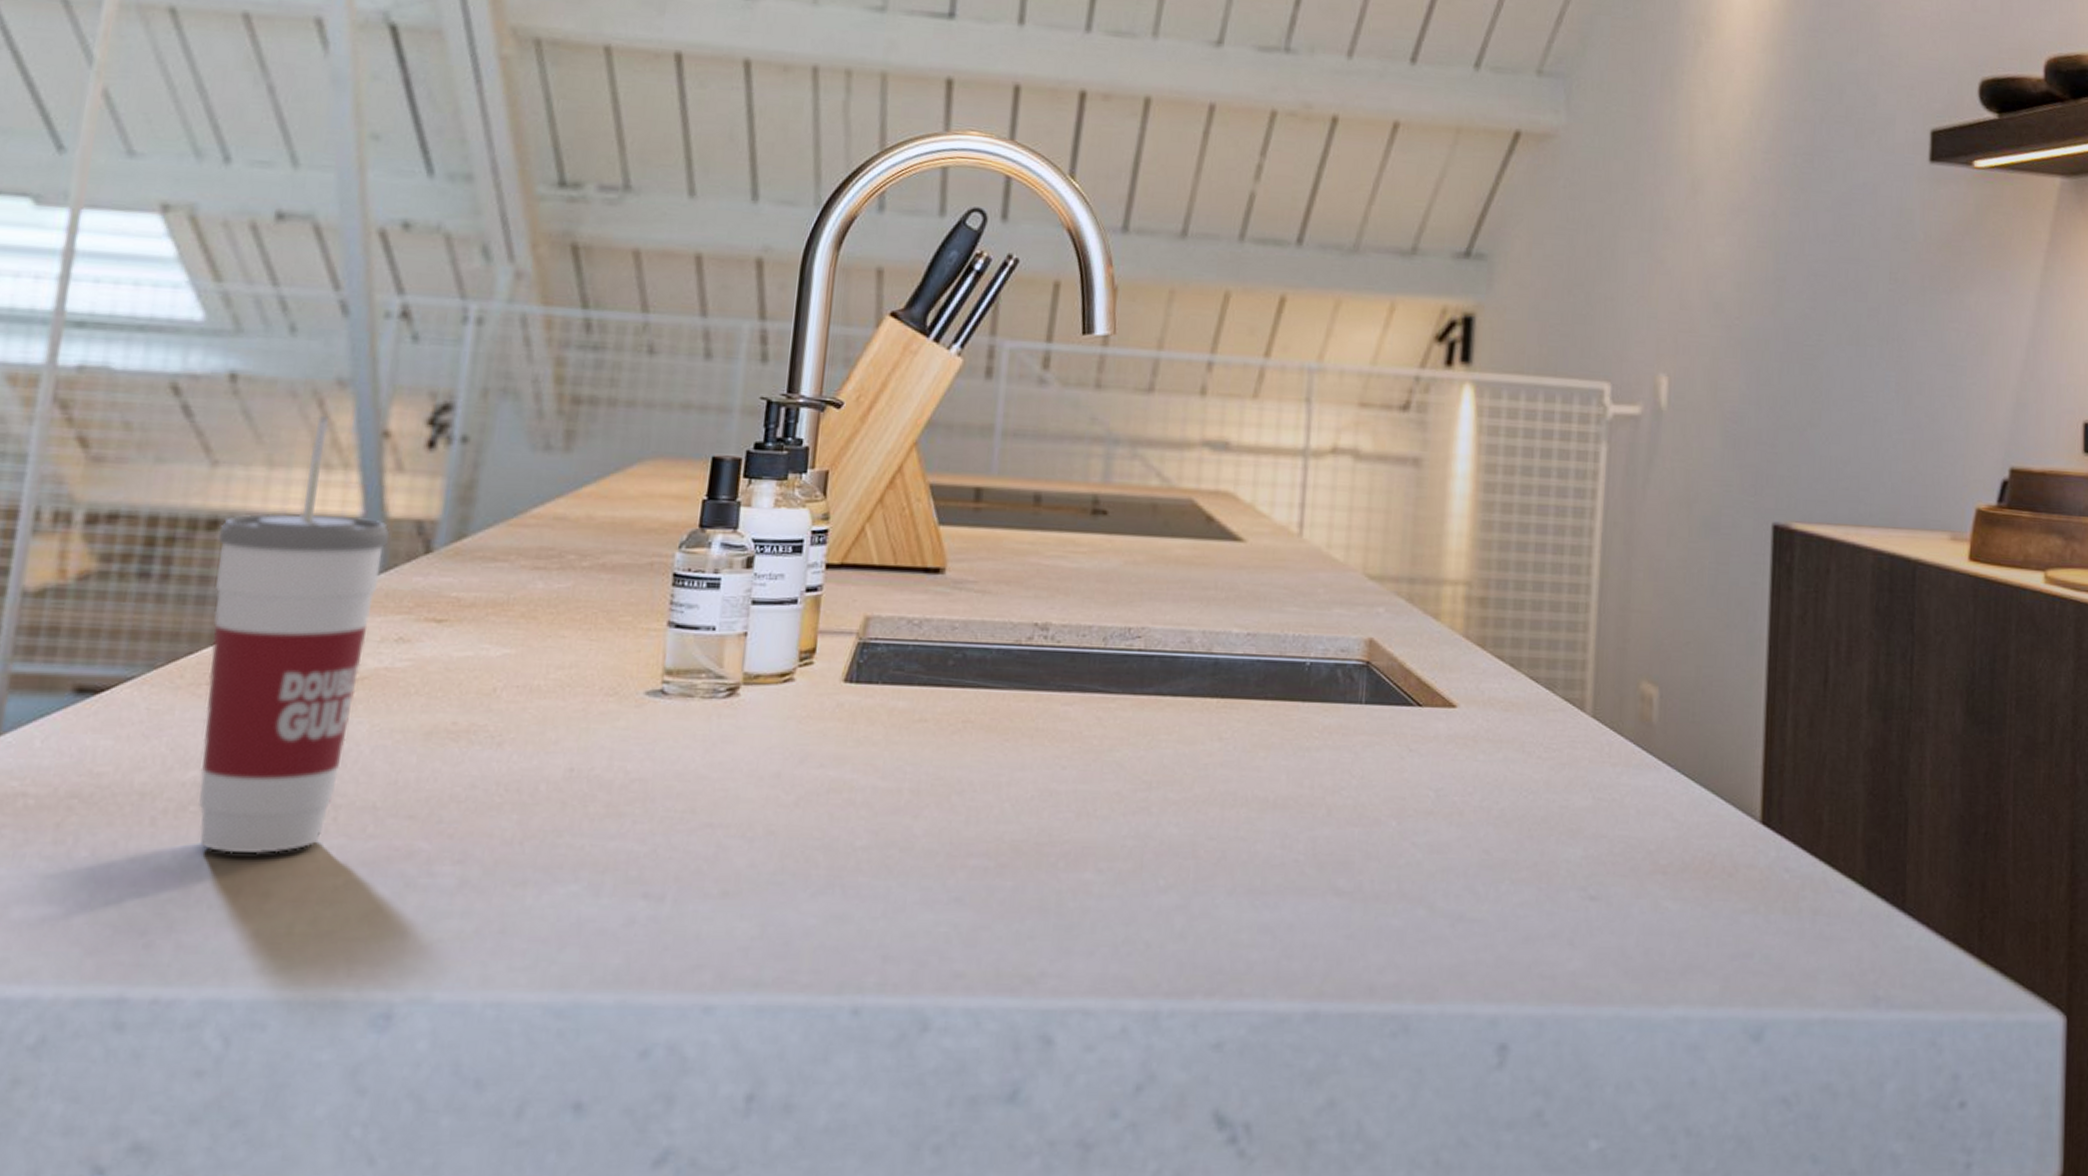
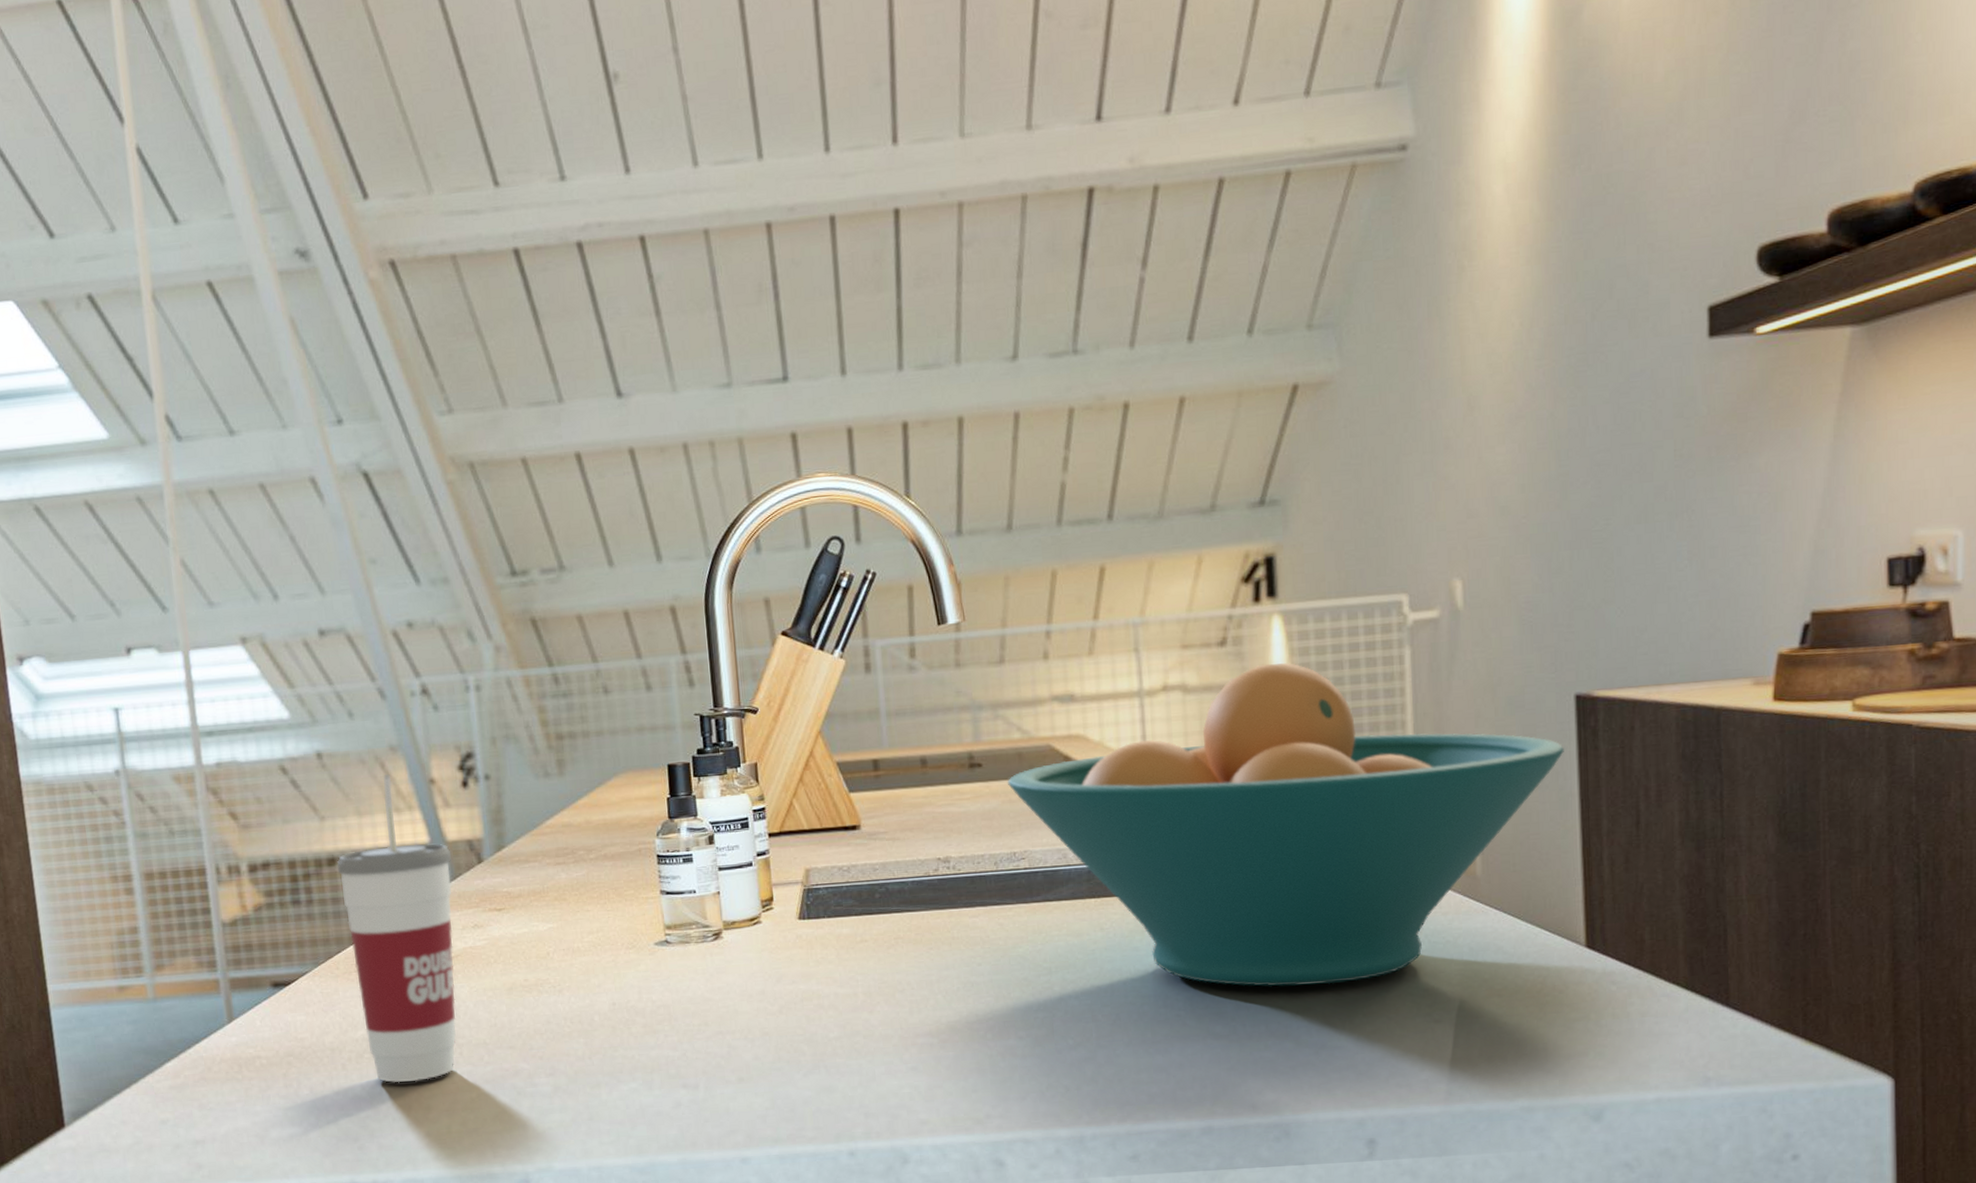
fruit bowl: none [1135,438,1757,839] -> present [1008,663,1564,987]

